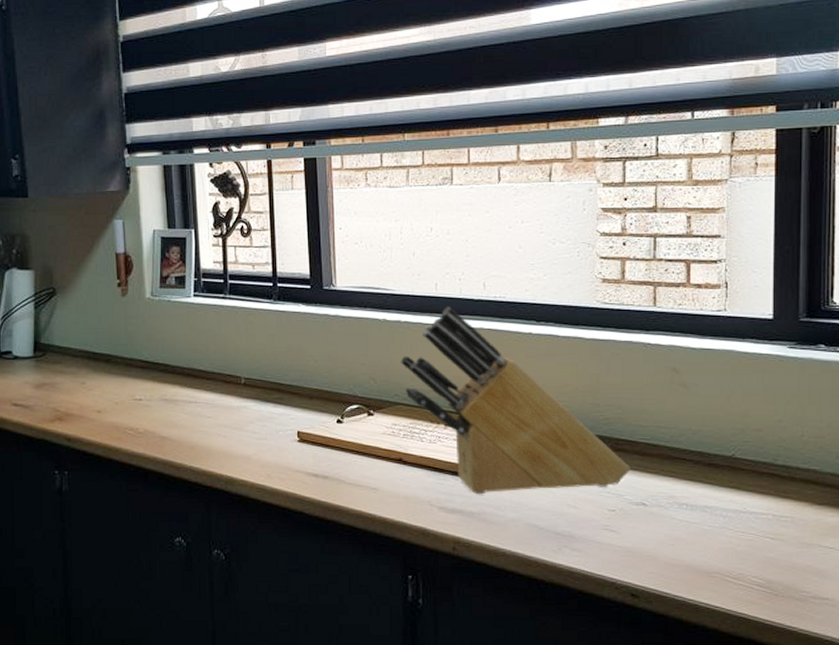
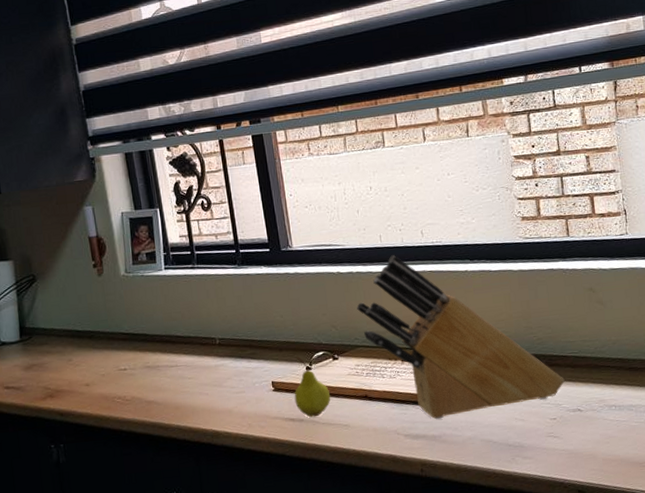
fruit: none [320,408,361,476] -> present [294,357,331,418]

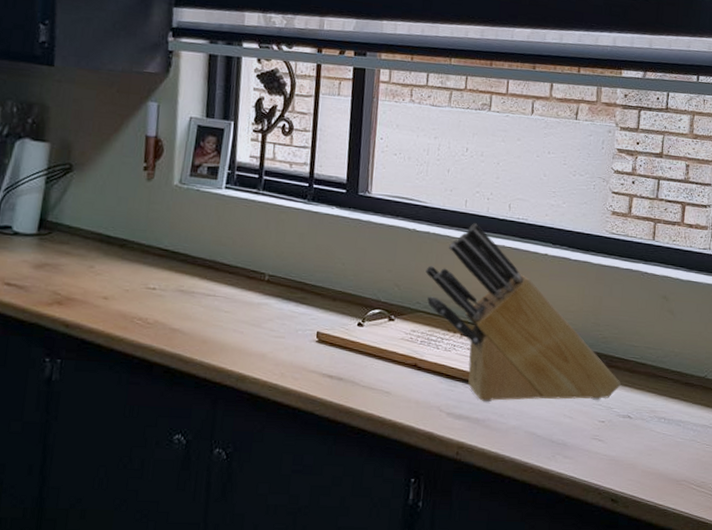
fruit: present [294,357,331,418] -> none [337,310,378,378]

